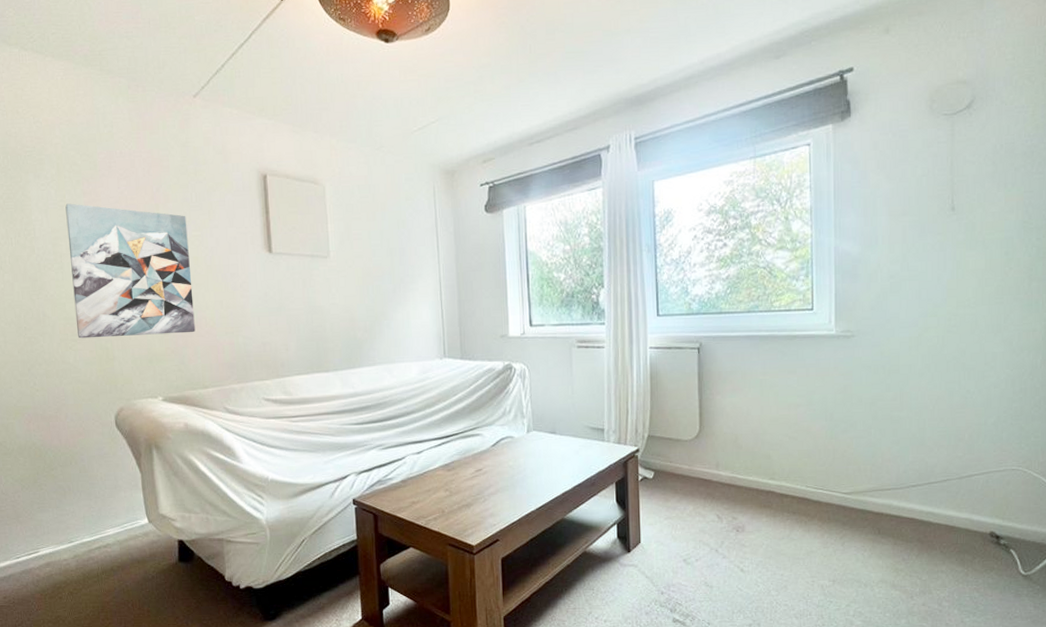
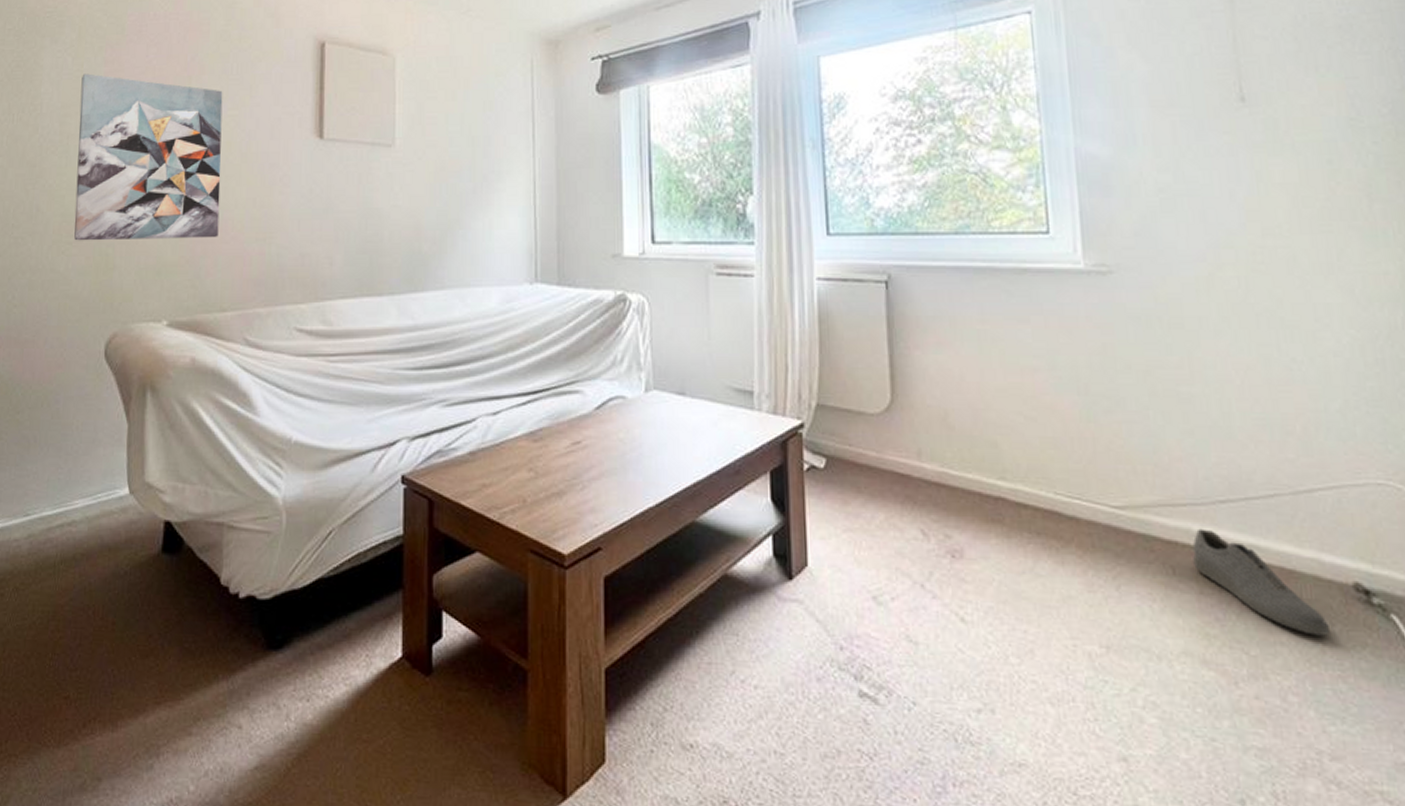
shoe: none [892,504,972,565] -> present [1192,528,1330,636]

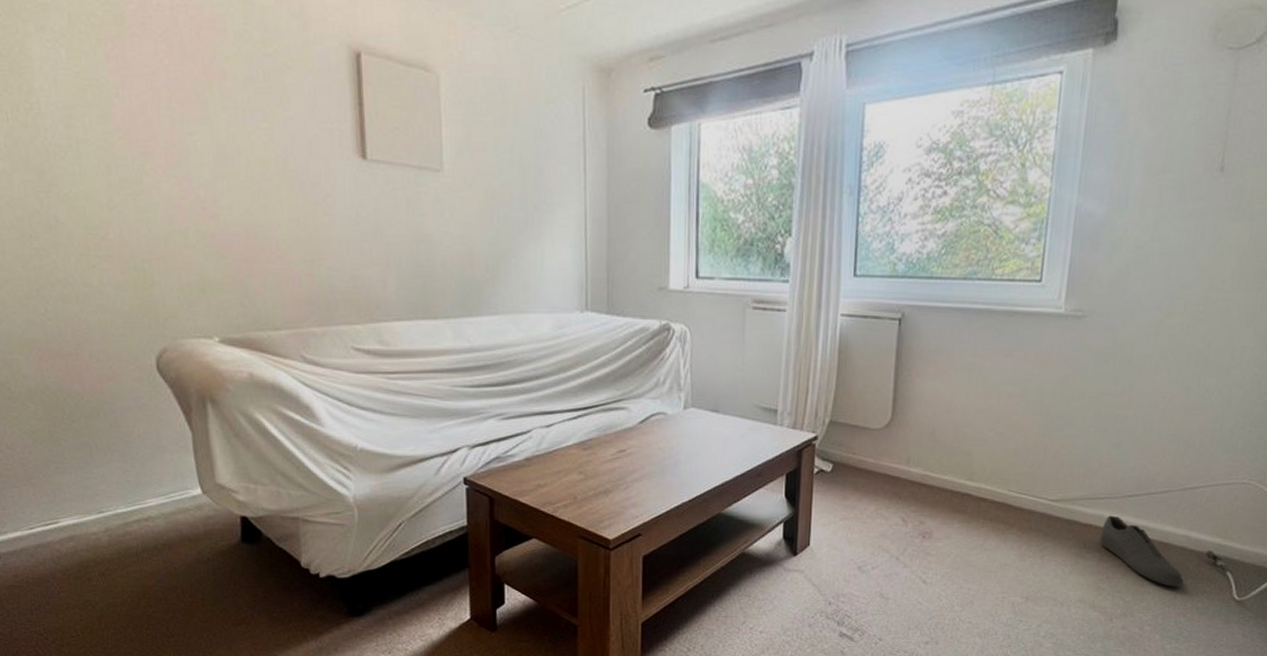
wall art: present [74,73,223,241] -> none [81,70,263,258]

